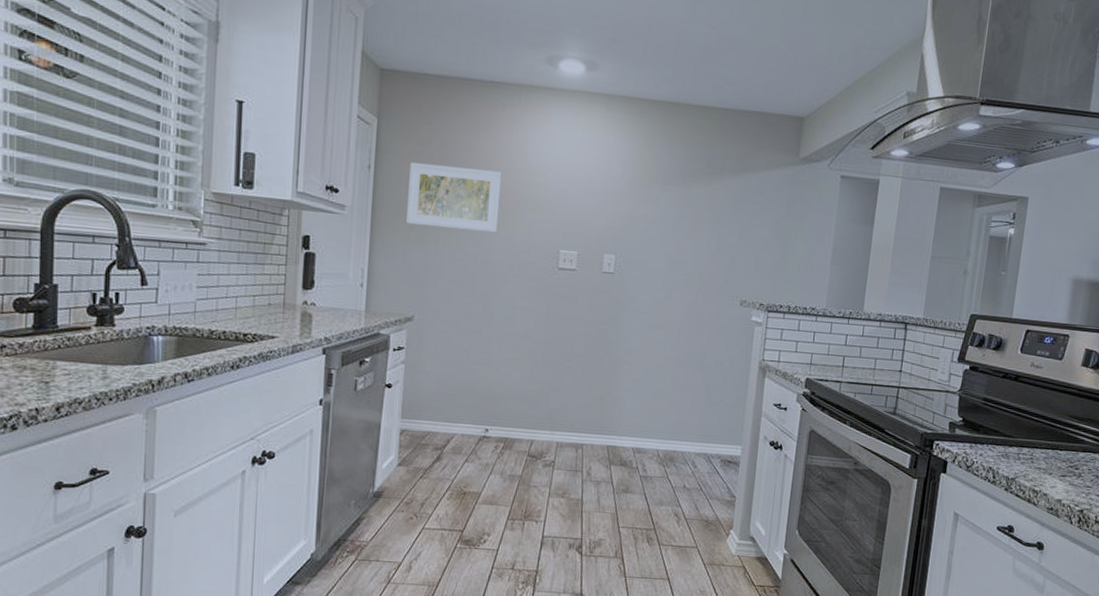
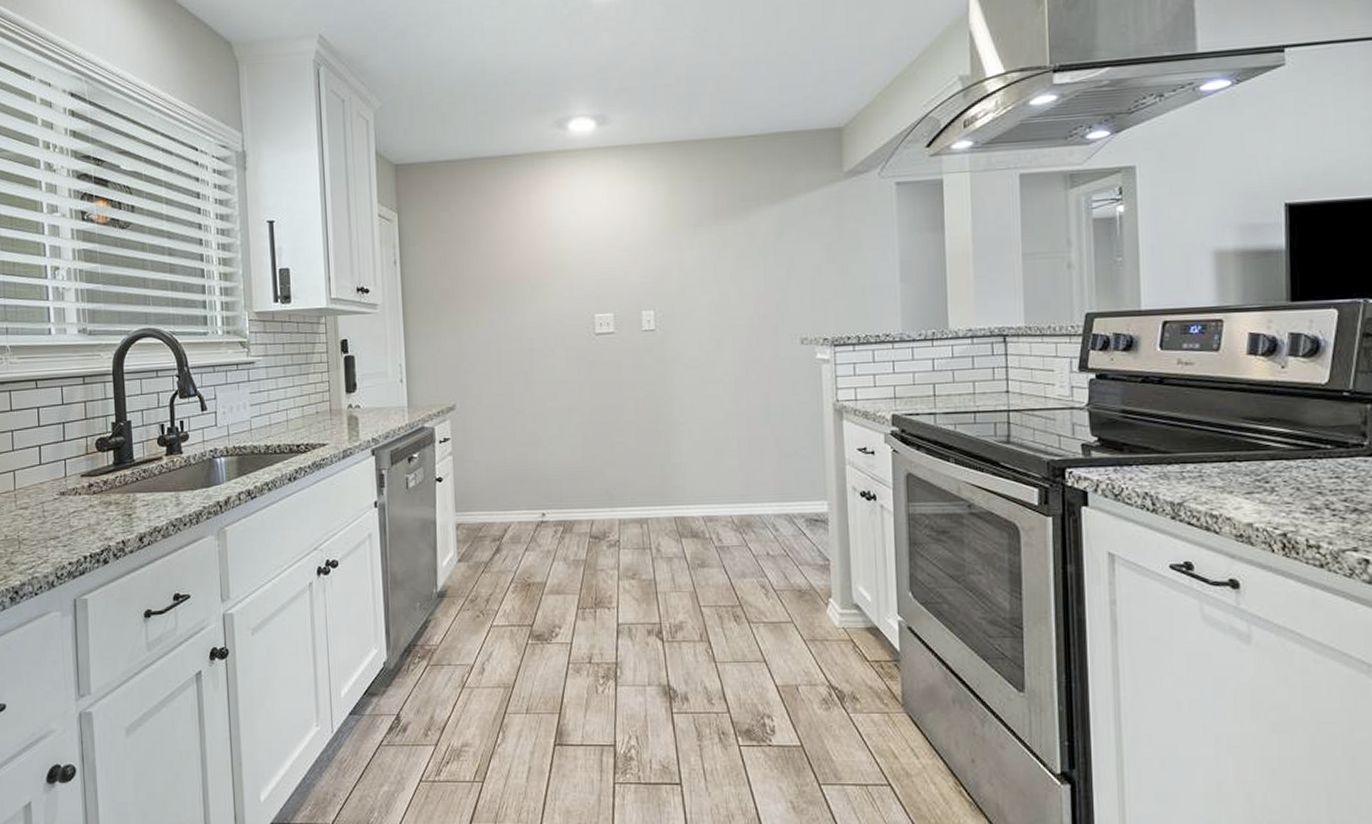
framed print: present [406,162,502,233] -> none [434,245,528,313]

